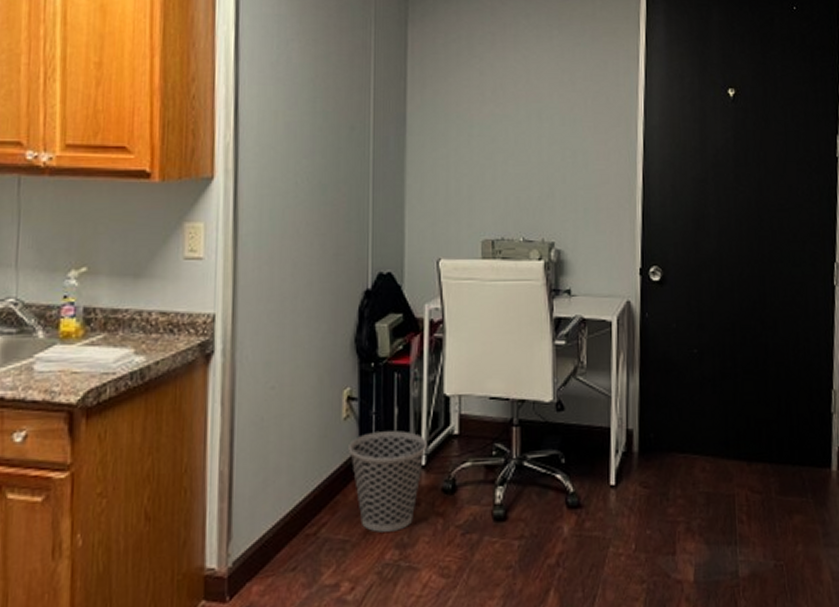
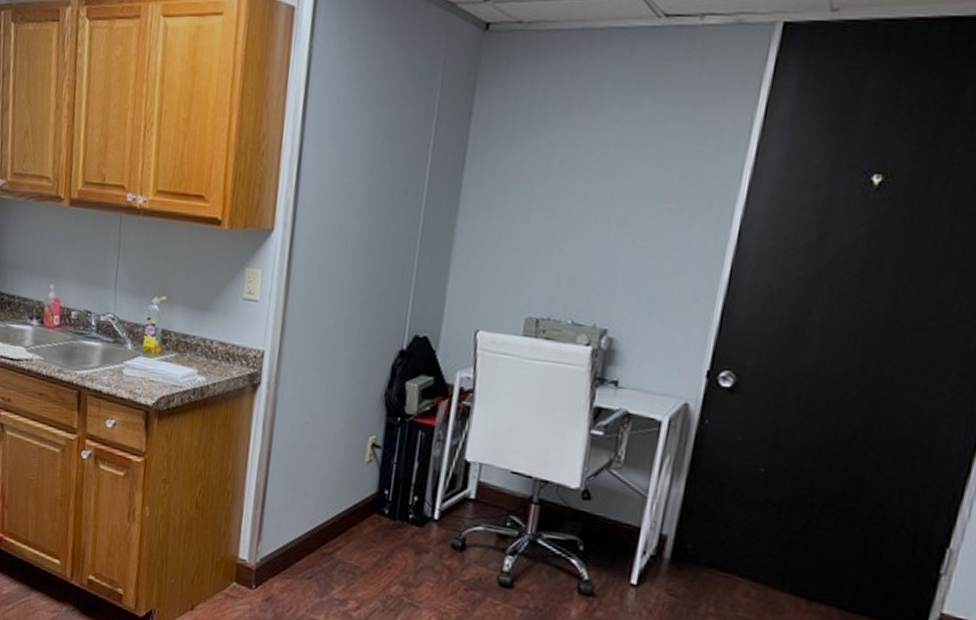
wastebasket: present [348,431,428,532] -> none [368,479,443,571]

